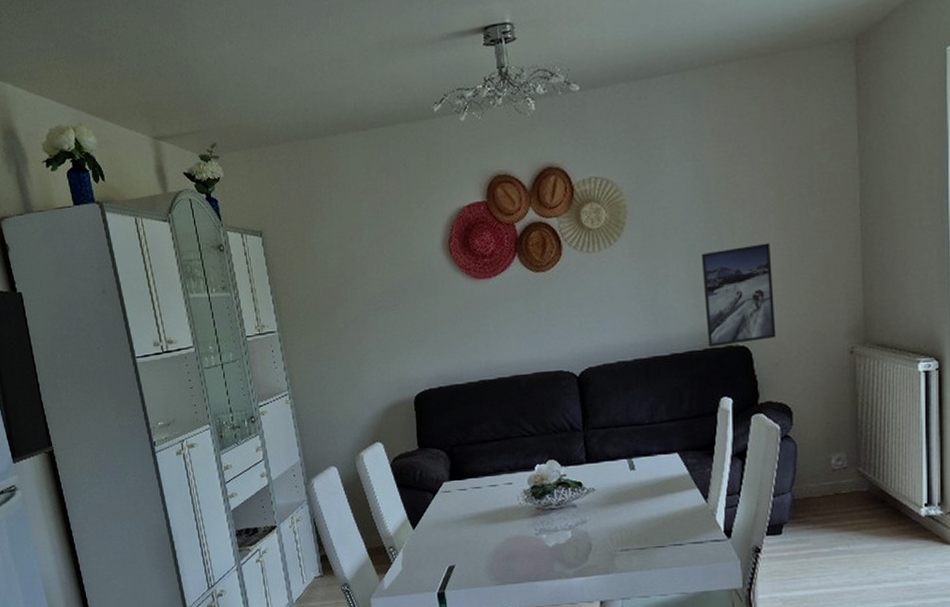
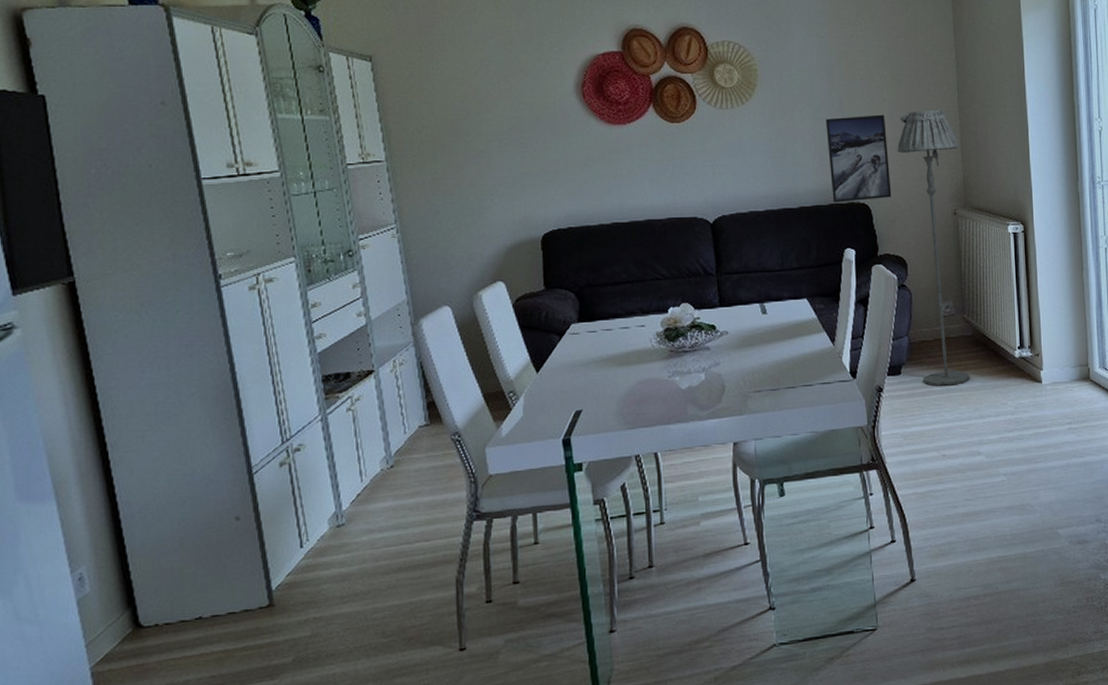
floor lamp: none [784,230,864,547] -> present [897,109,970,386]

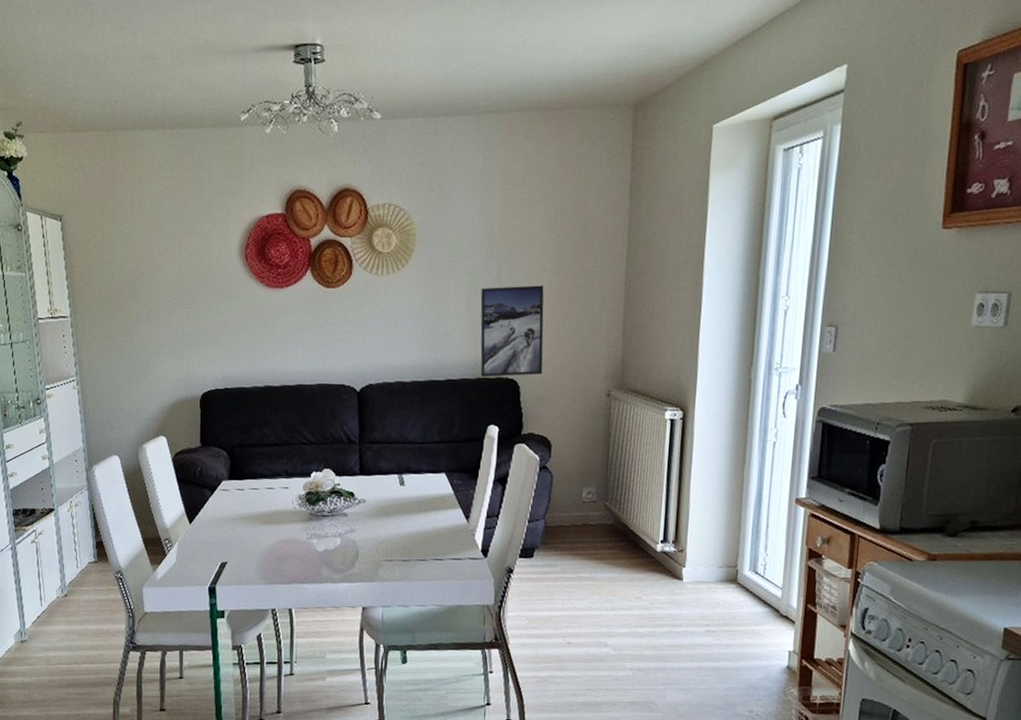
floor lamp: present [897,109,970,386] -> none [553,281,621,574]

